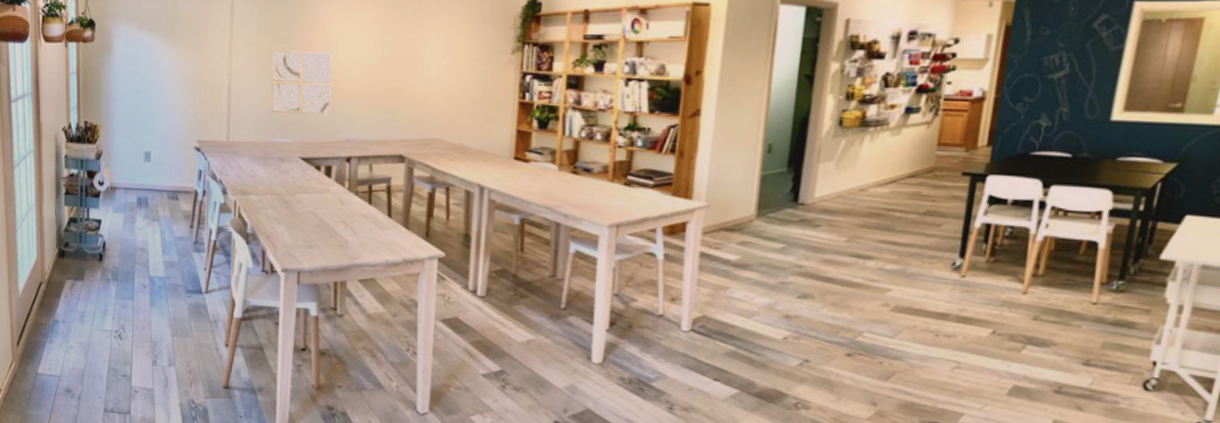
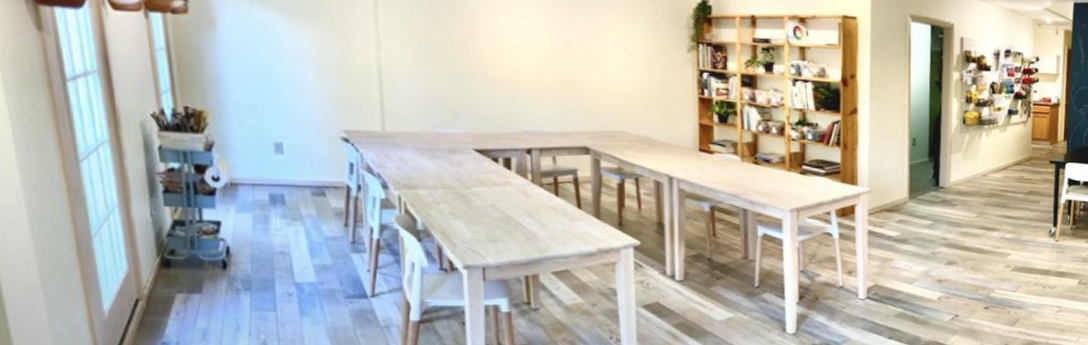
wall art: present [271,50,332,115] -> none [429,36,505,105]

